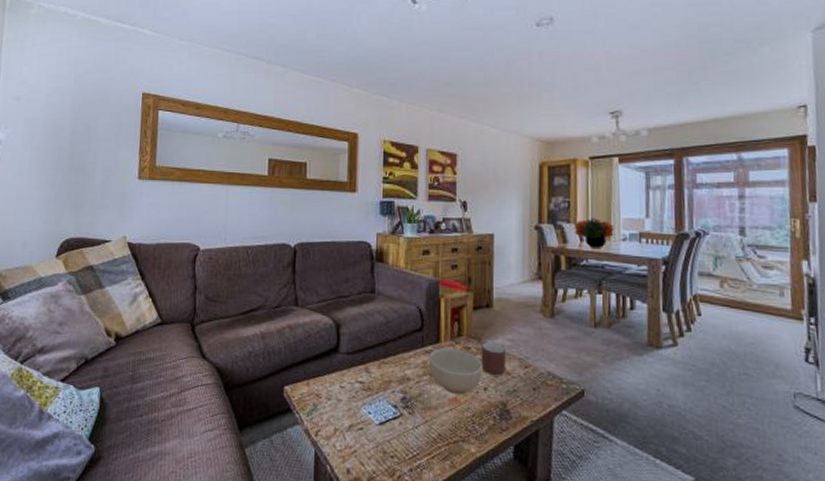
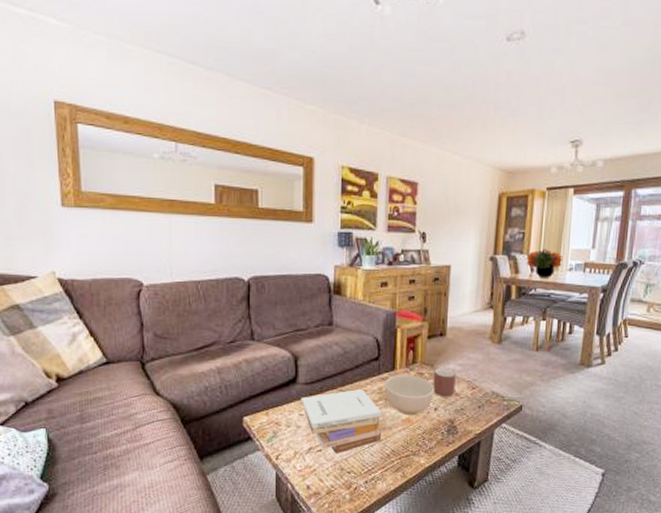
books: none [342,362,427,433] -> present [301,389,383,453]

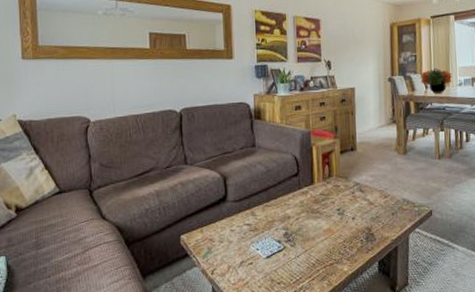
books: present [301,389,383,453] -> none [231,204,306,265]
bowl: present [385,374,434,416] -> none [305,187,350,226]
mug: present [433,367,456,398] -> none [348,179,369,207]

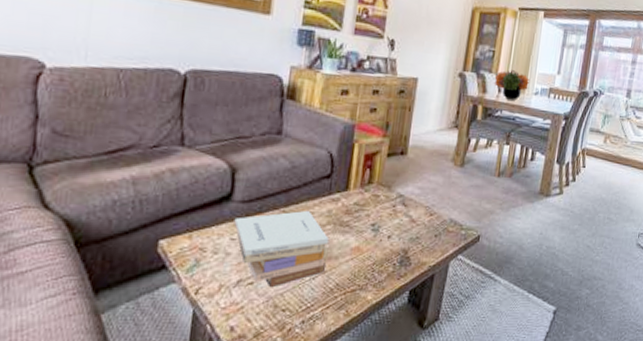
books: none [231,204,306,265] -> present [234,211,330,287]

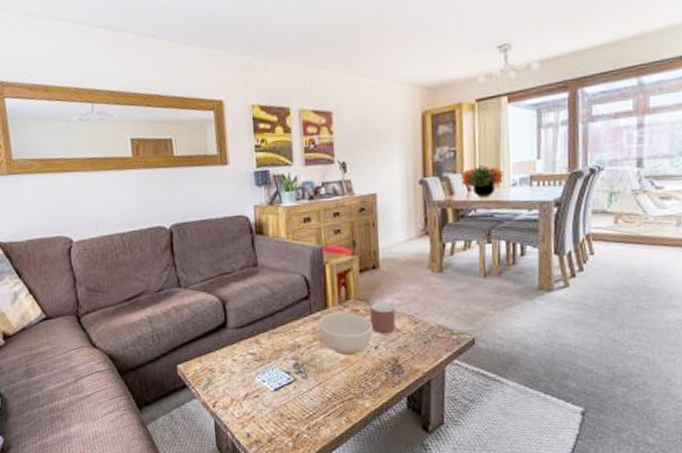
books: present [234,211,330,287] -> none [232,331,319,398]
bowl: none [334,195,390,244] -> present [318,312,372,356]
mug: none [388,190,414,224] -> present [369,302,396,335]

